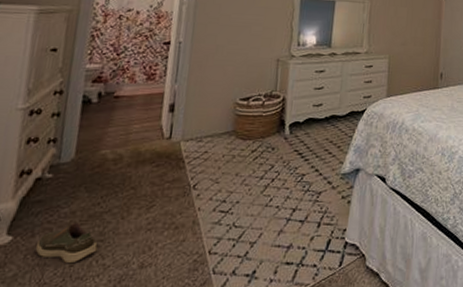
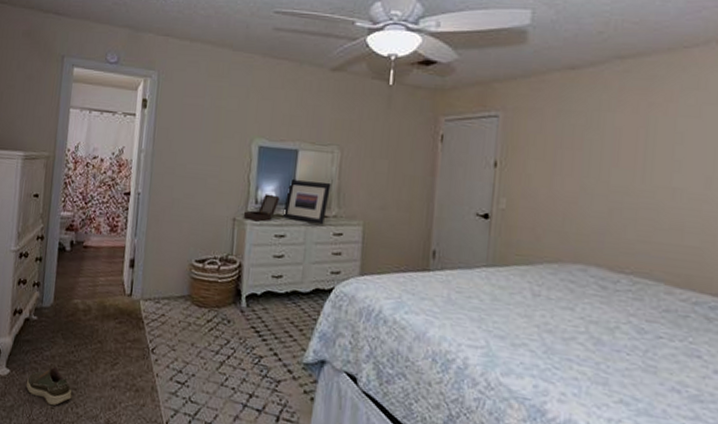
jewelry box: none [286,37,320,61] -> present [243,194,280,222]
picture frame: none [322,25,363,60] -> present [282,180,331,225]

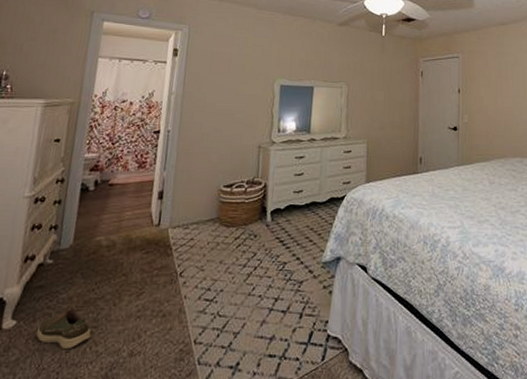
jewelry box: present [243,194,280,222] -> none [267,123,299,147]
picture frame: present [282,180,331,225] -> none [301,111,341,145]

